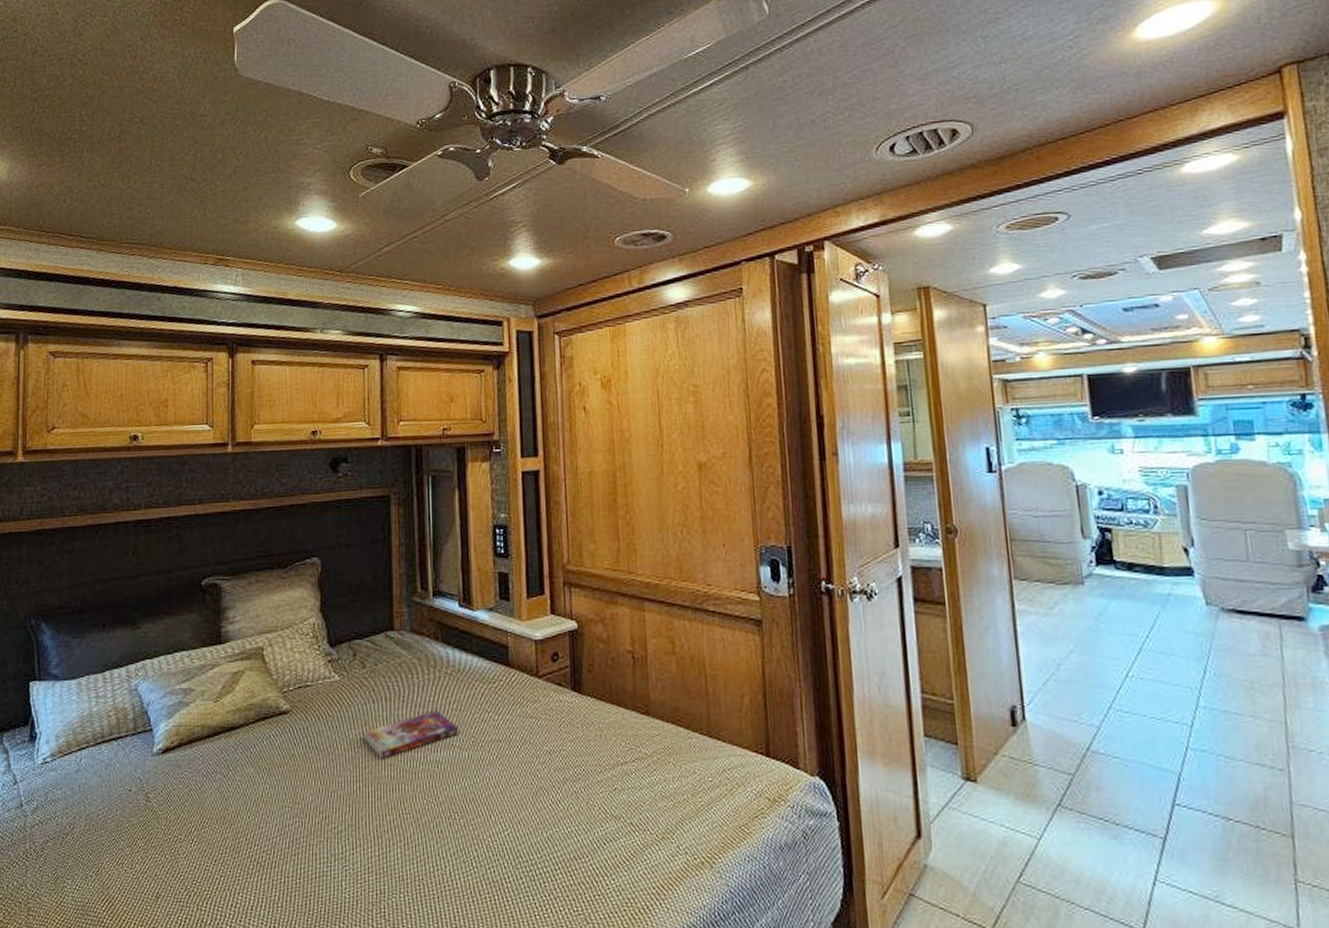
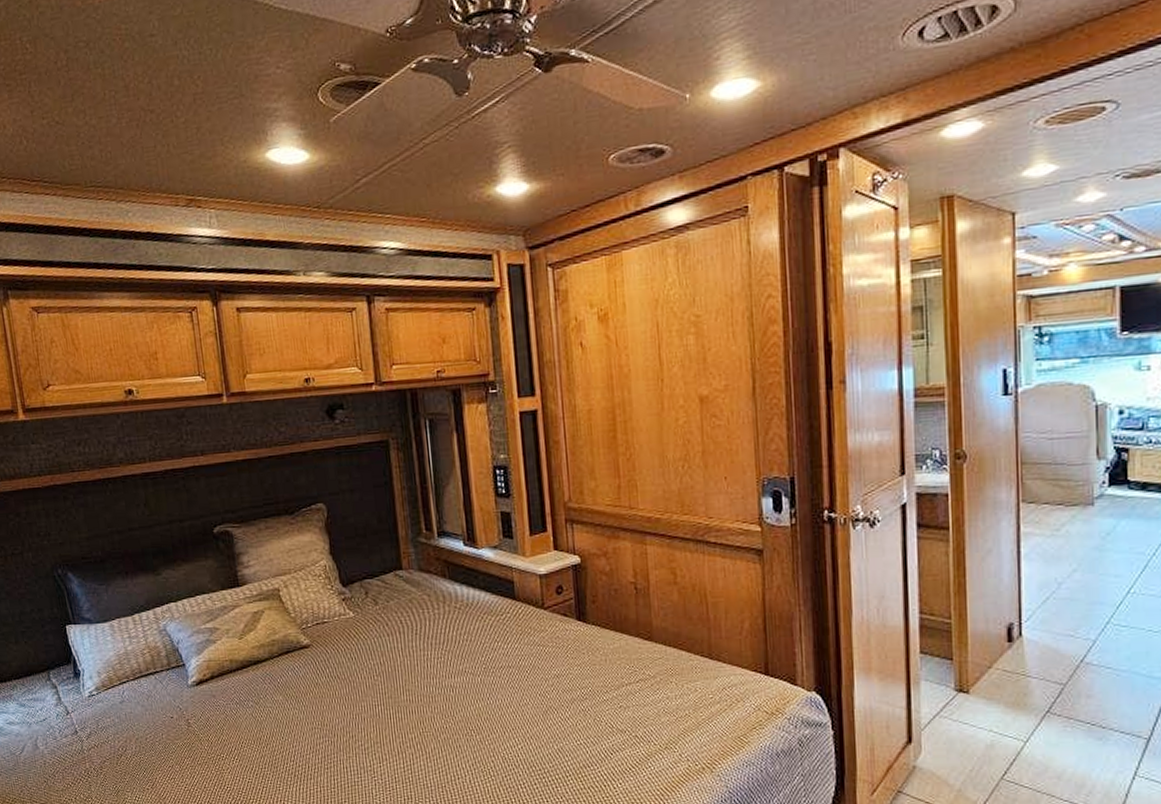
book: present [364,710,459,759] -> none [381,641,471,685]

